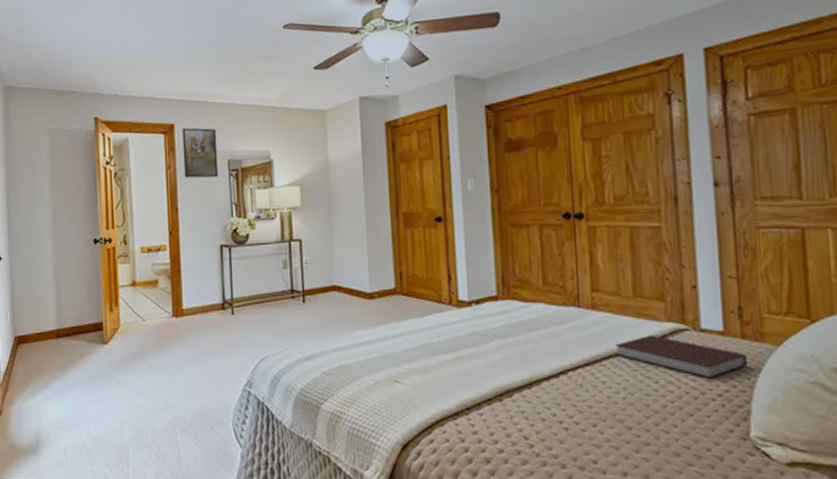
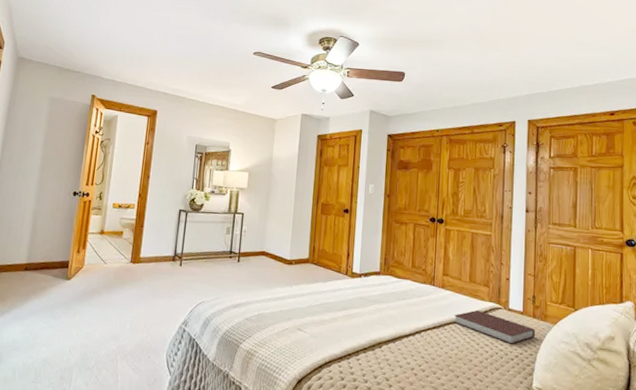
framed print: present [182,127,219,178] -> none [159,115,191,157]

